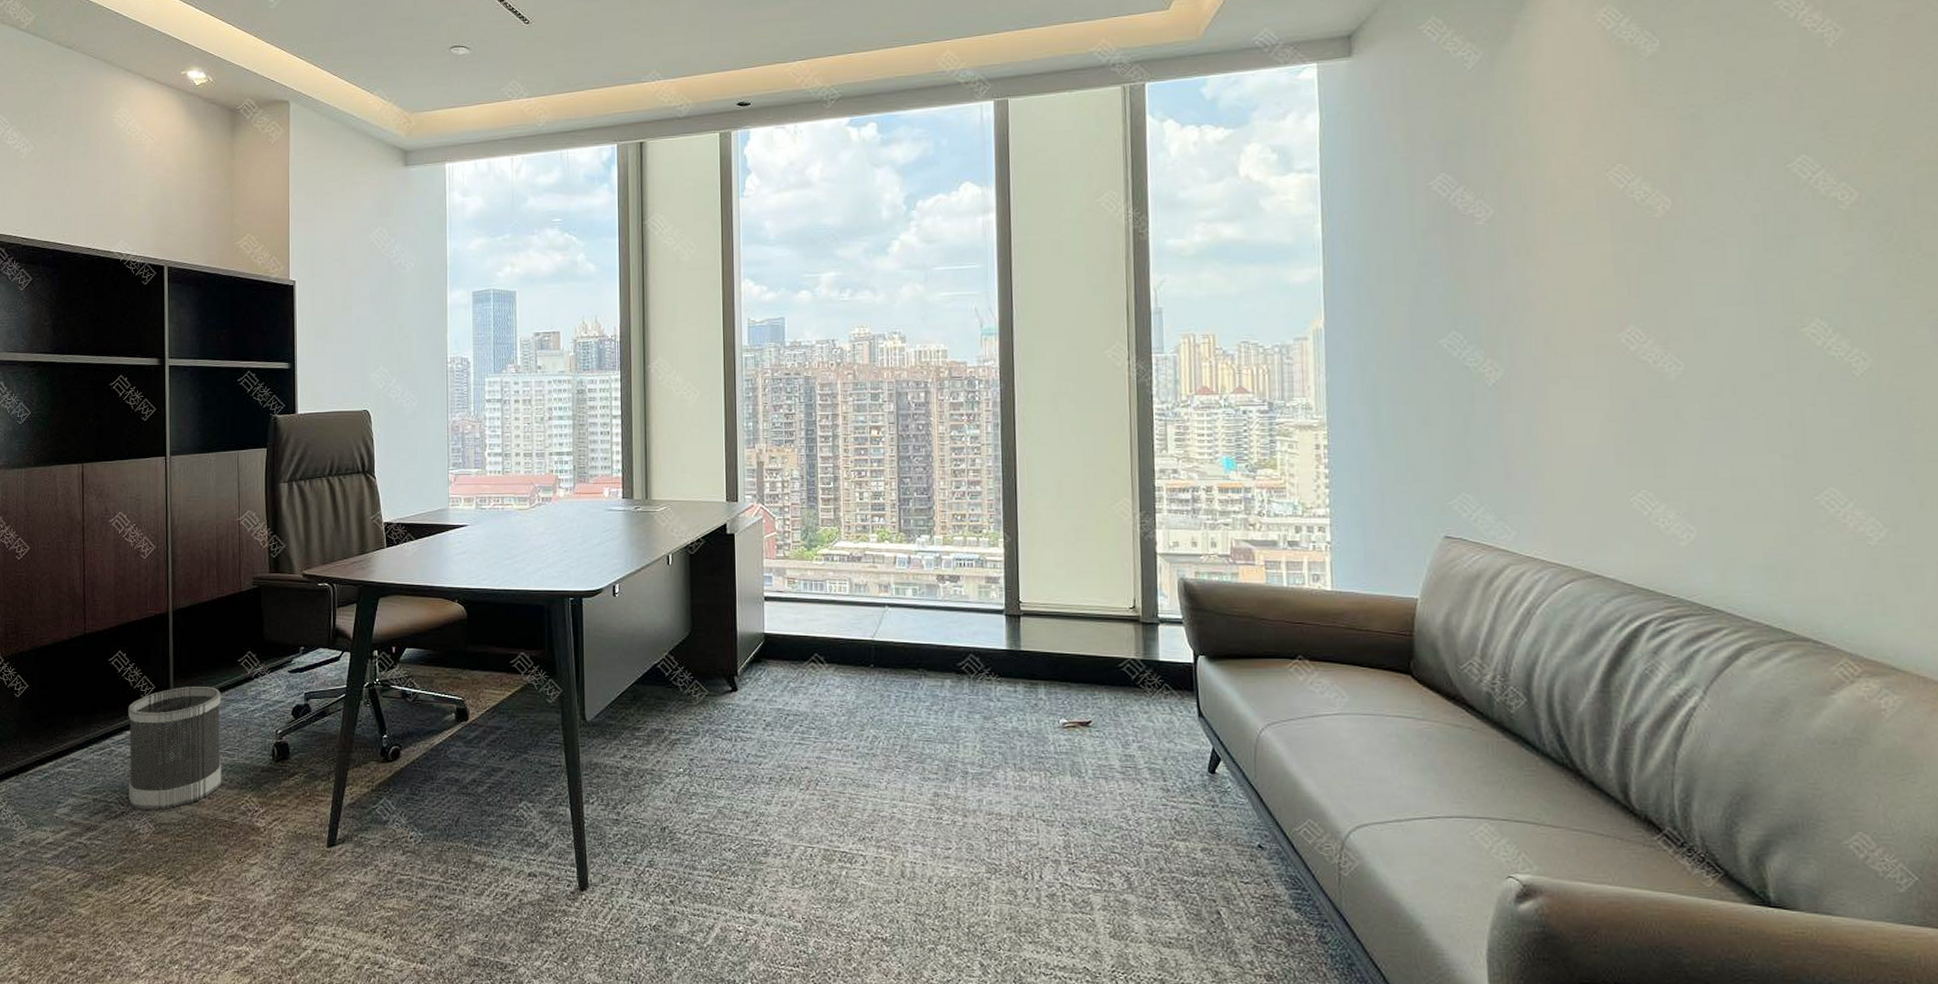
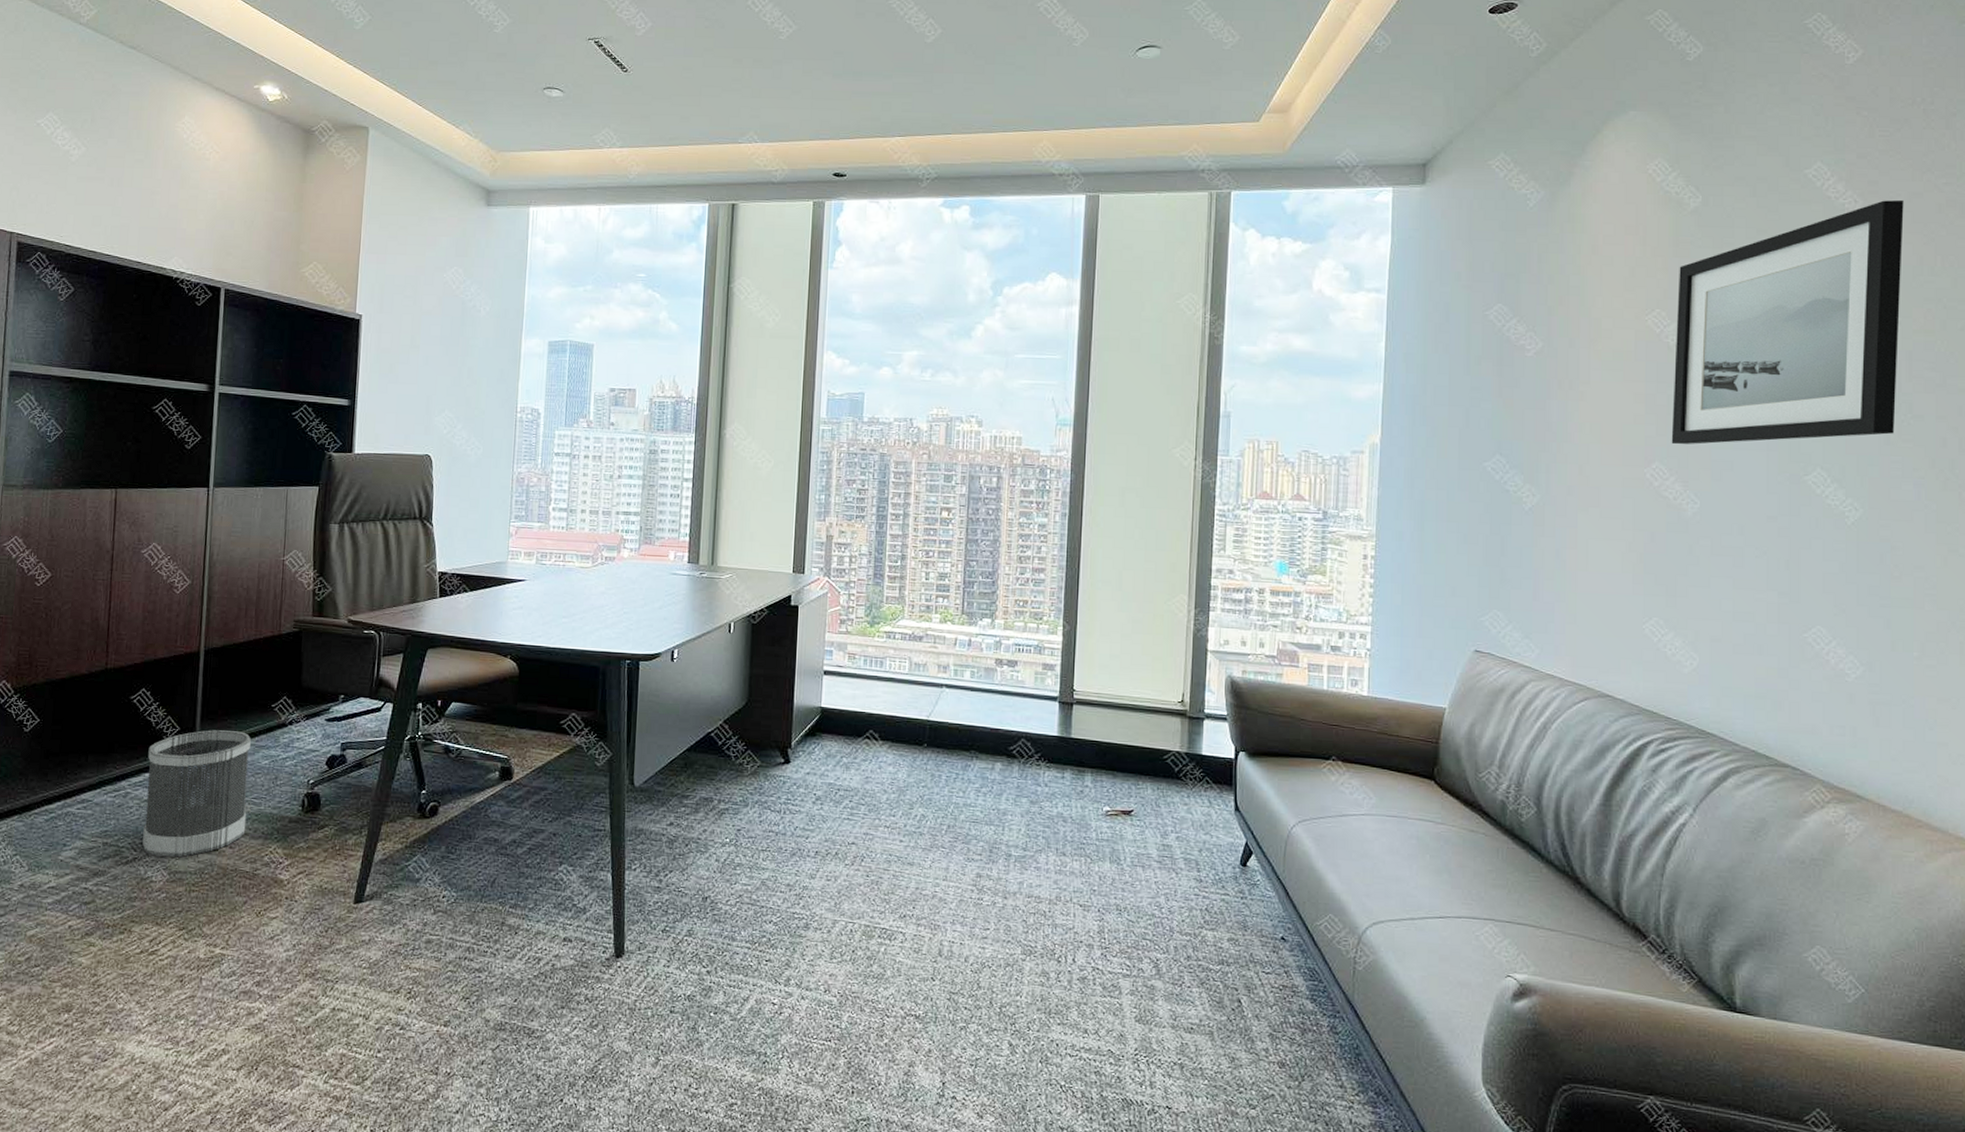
wall art: none [1640,23,1902,304] -> present [1671,199,1904,444]

